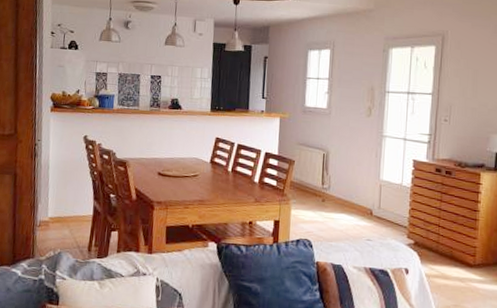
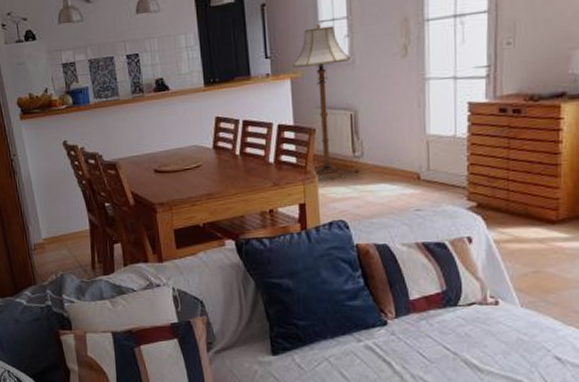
floor lamp: none [283,78,328,199] -> present [293,22,350,175]

